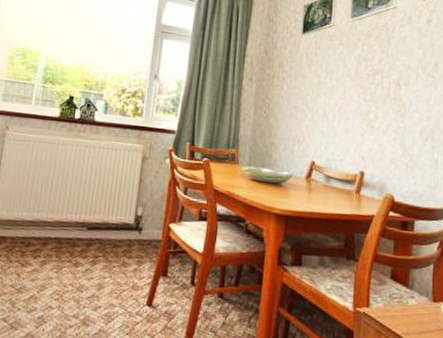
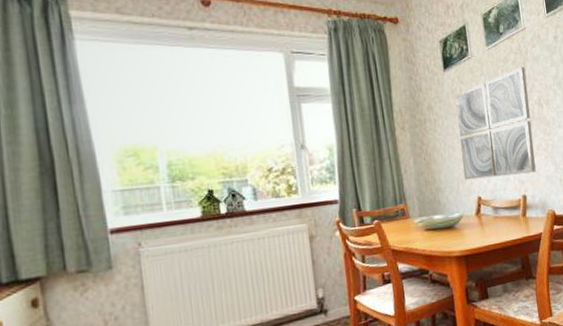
wall art: none [301,43,389,151] -> present [455,66,536,180]

